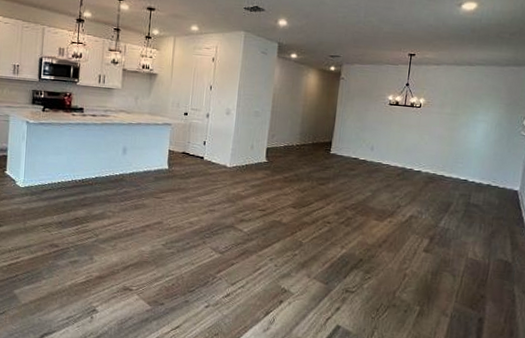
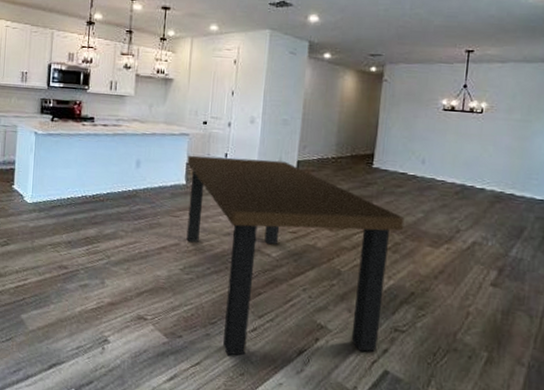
dining table: none [168,143,356,319] -> present [186,155,405,356]

